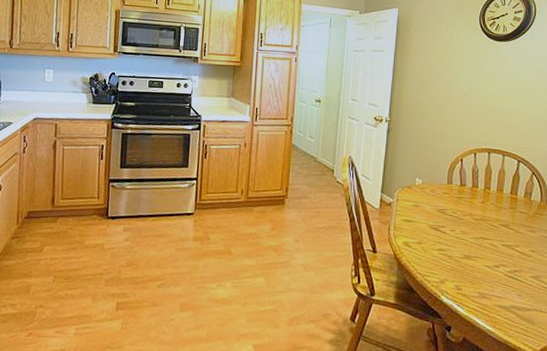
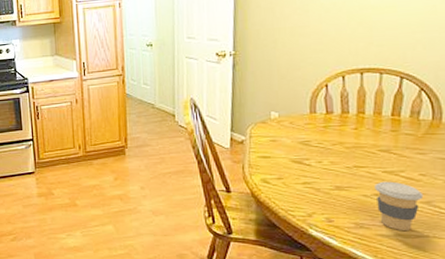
coffee cup: none [496,254,533,303] -> present [374,181,424,230]

